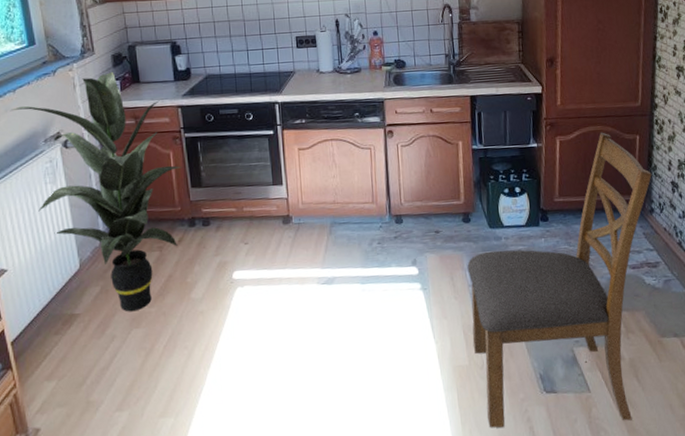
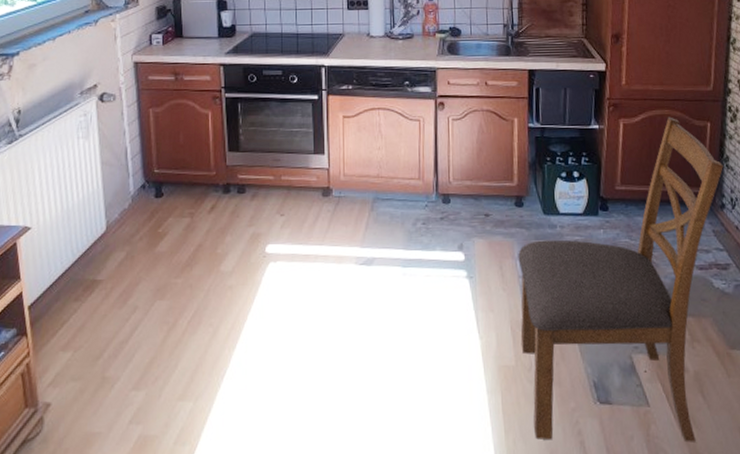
indoor plant: present [11,72,183,312] -> none [49,25,221,282]

